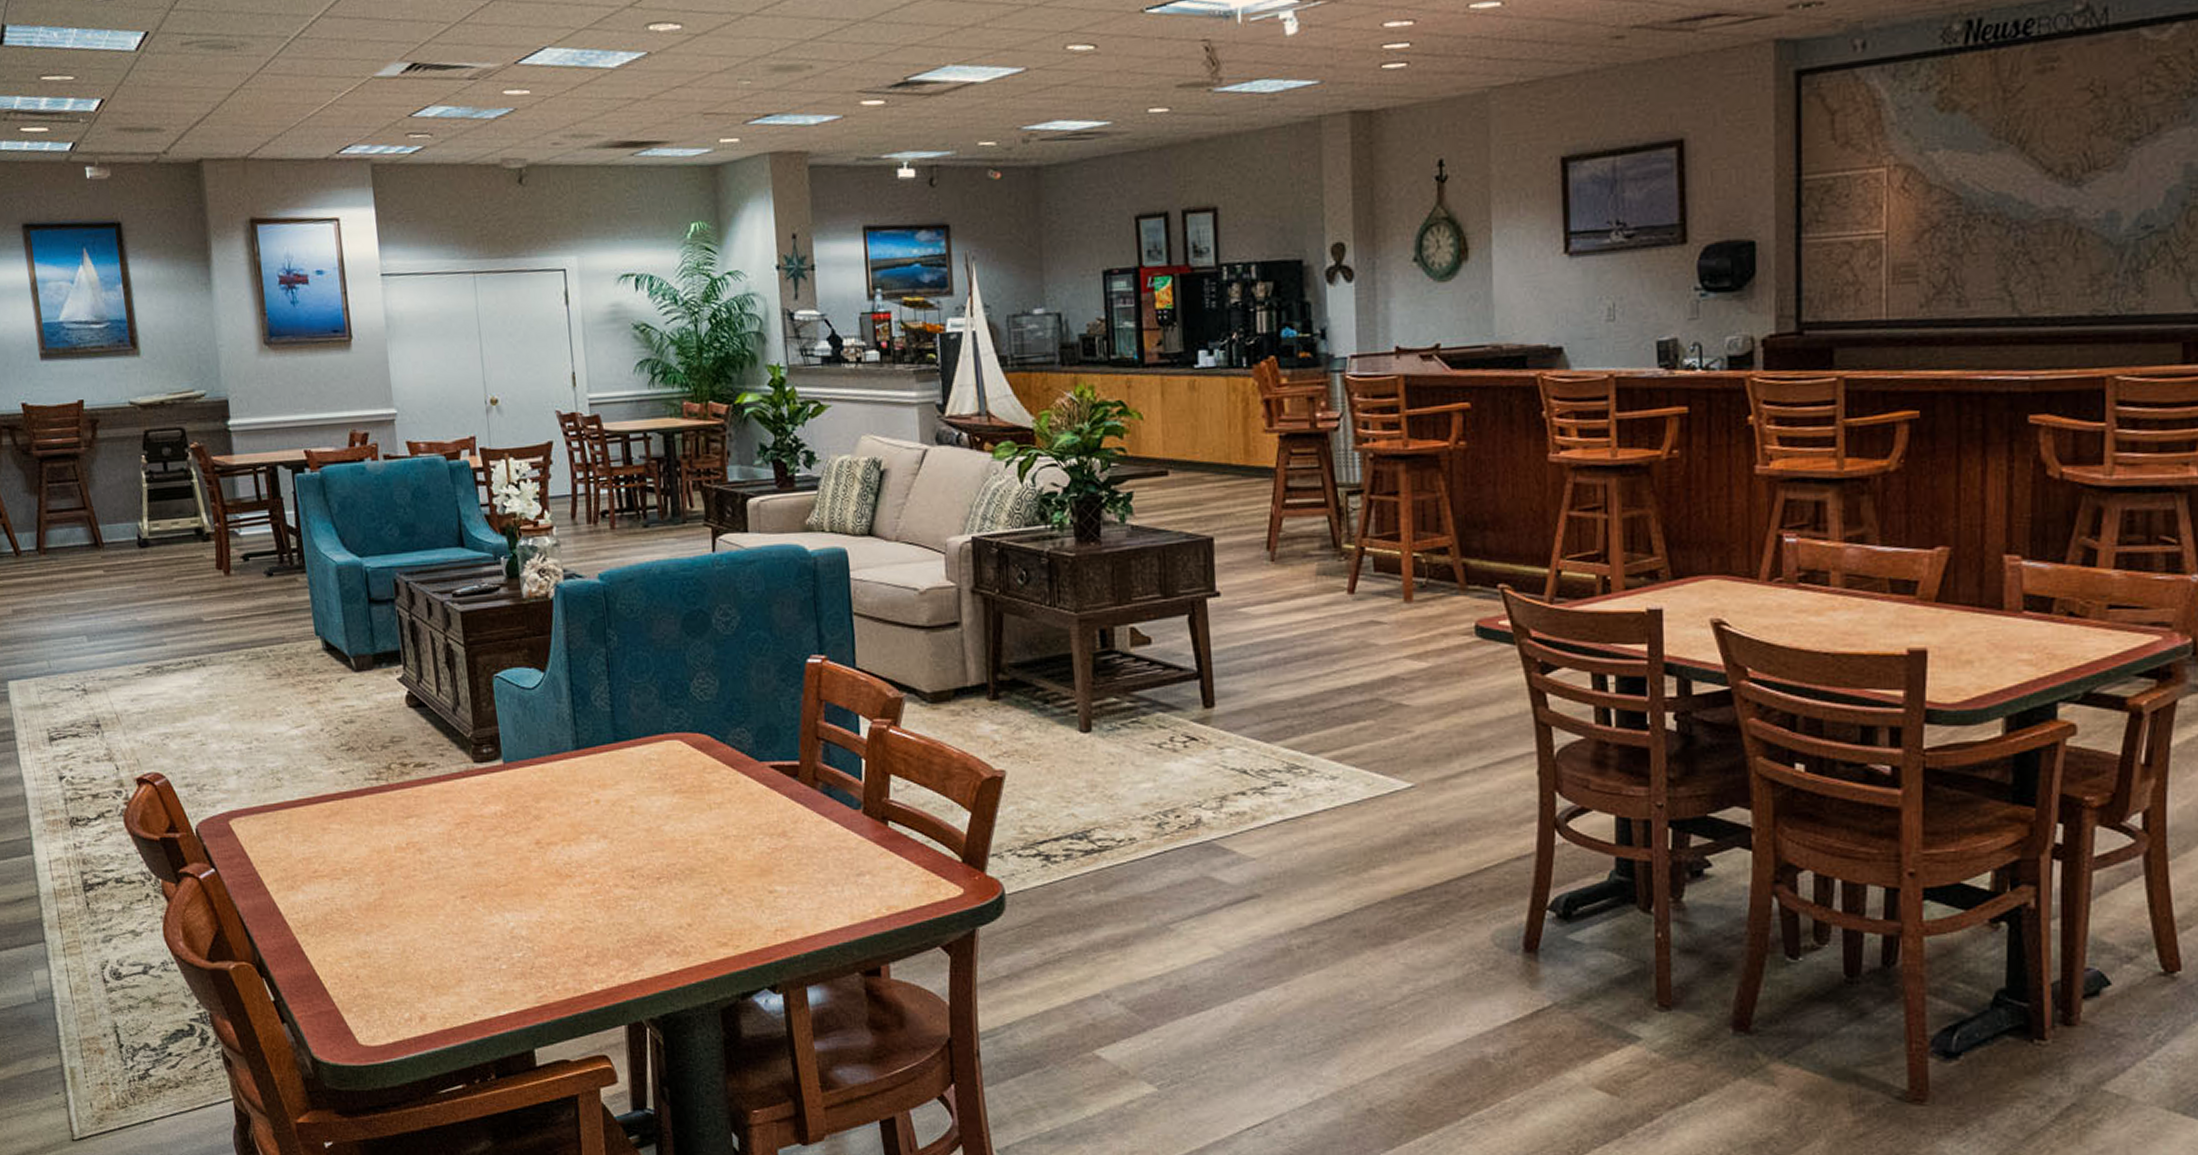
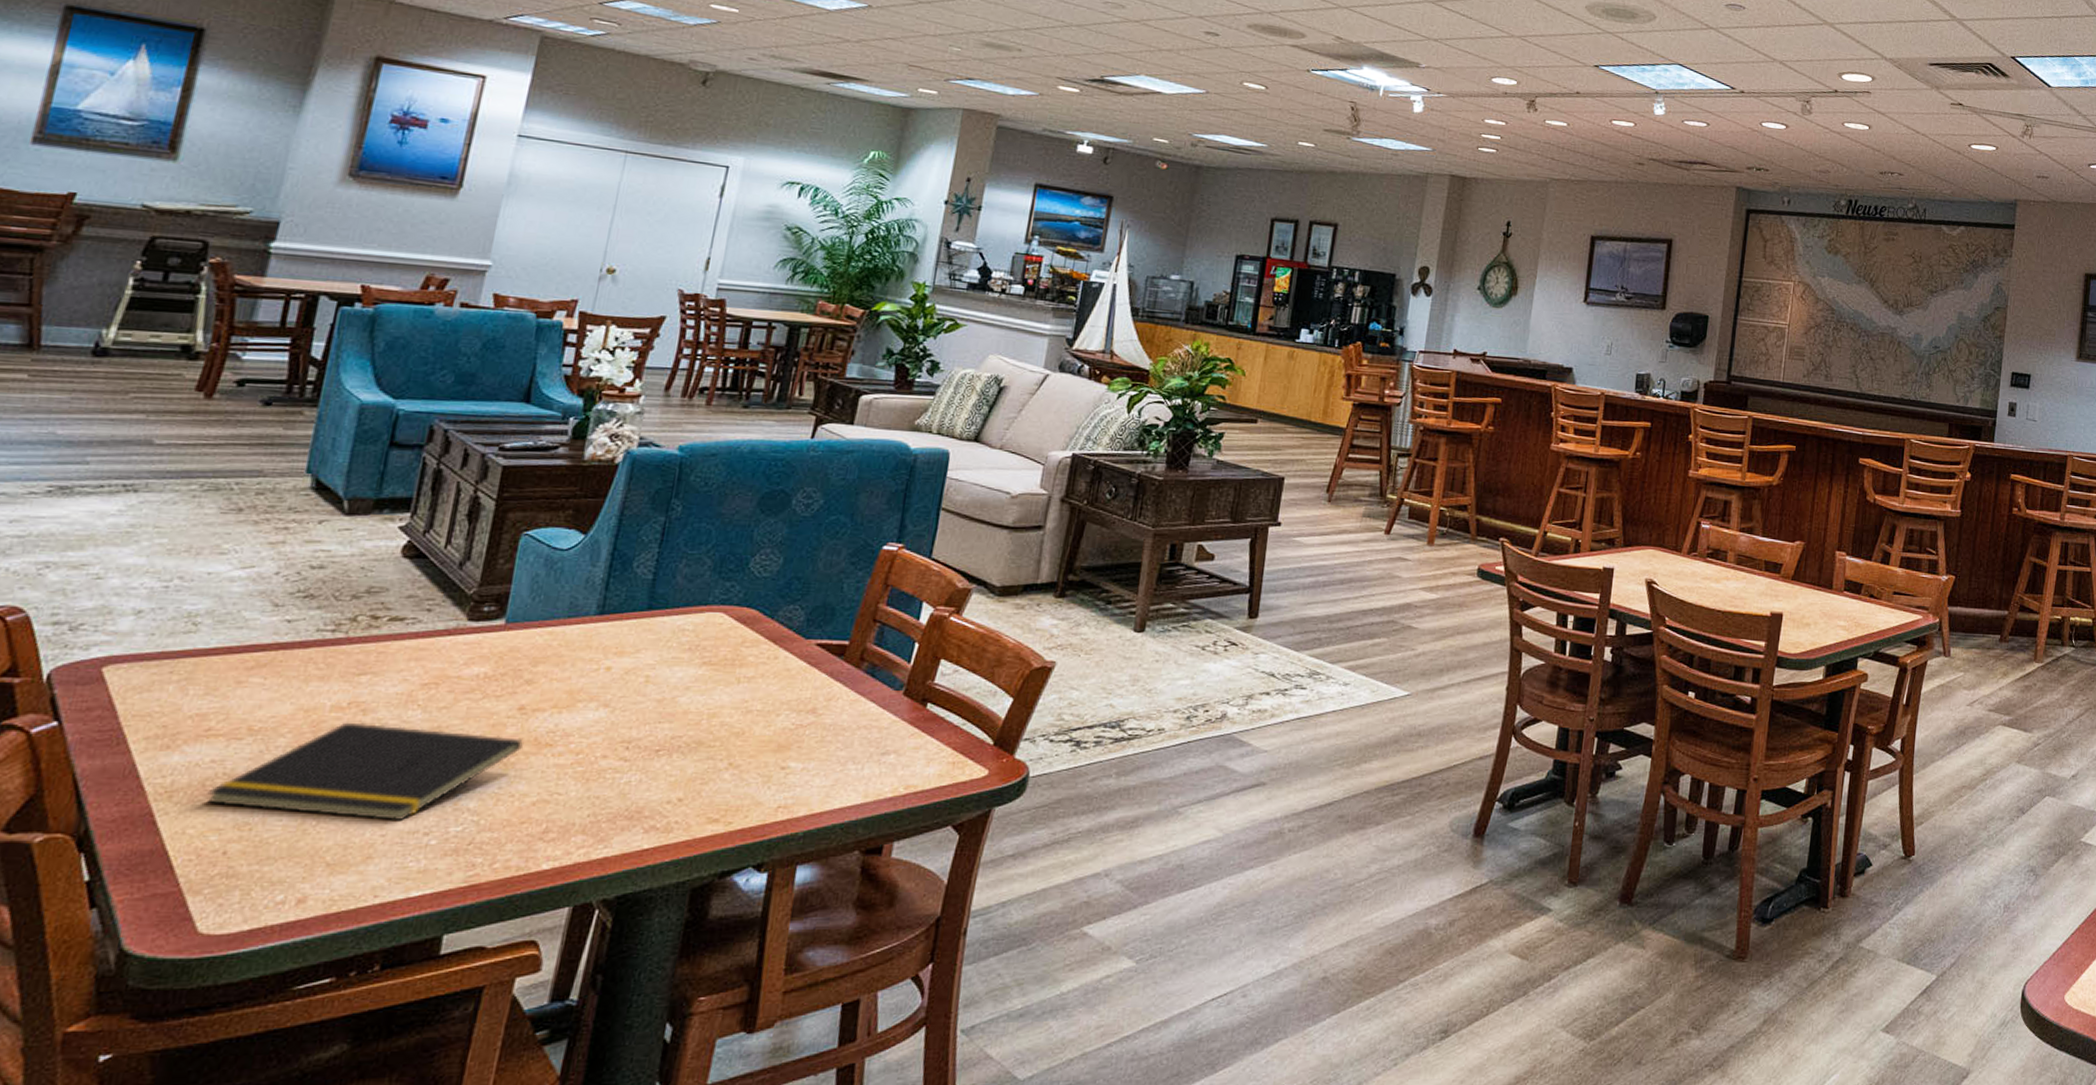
notepad: none [330,861,549,949] -> present [207,722,523,822]

